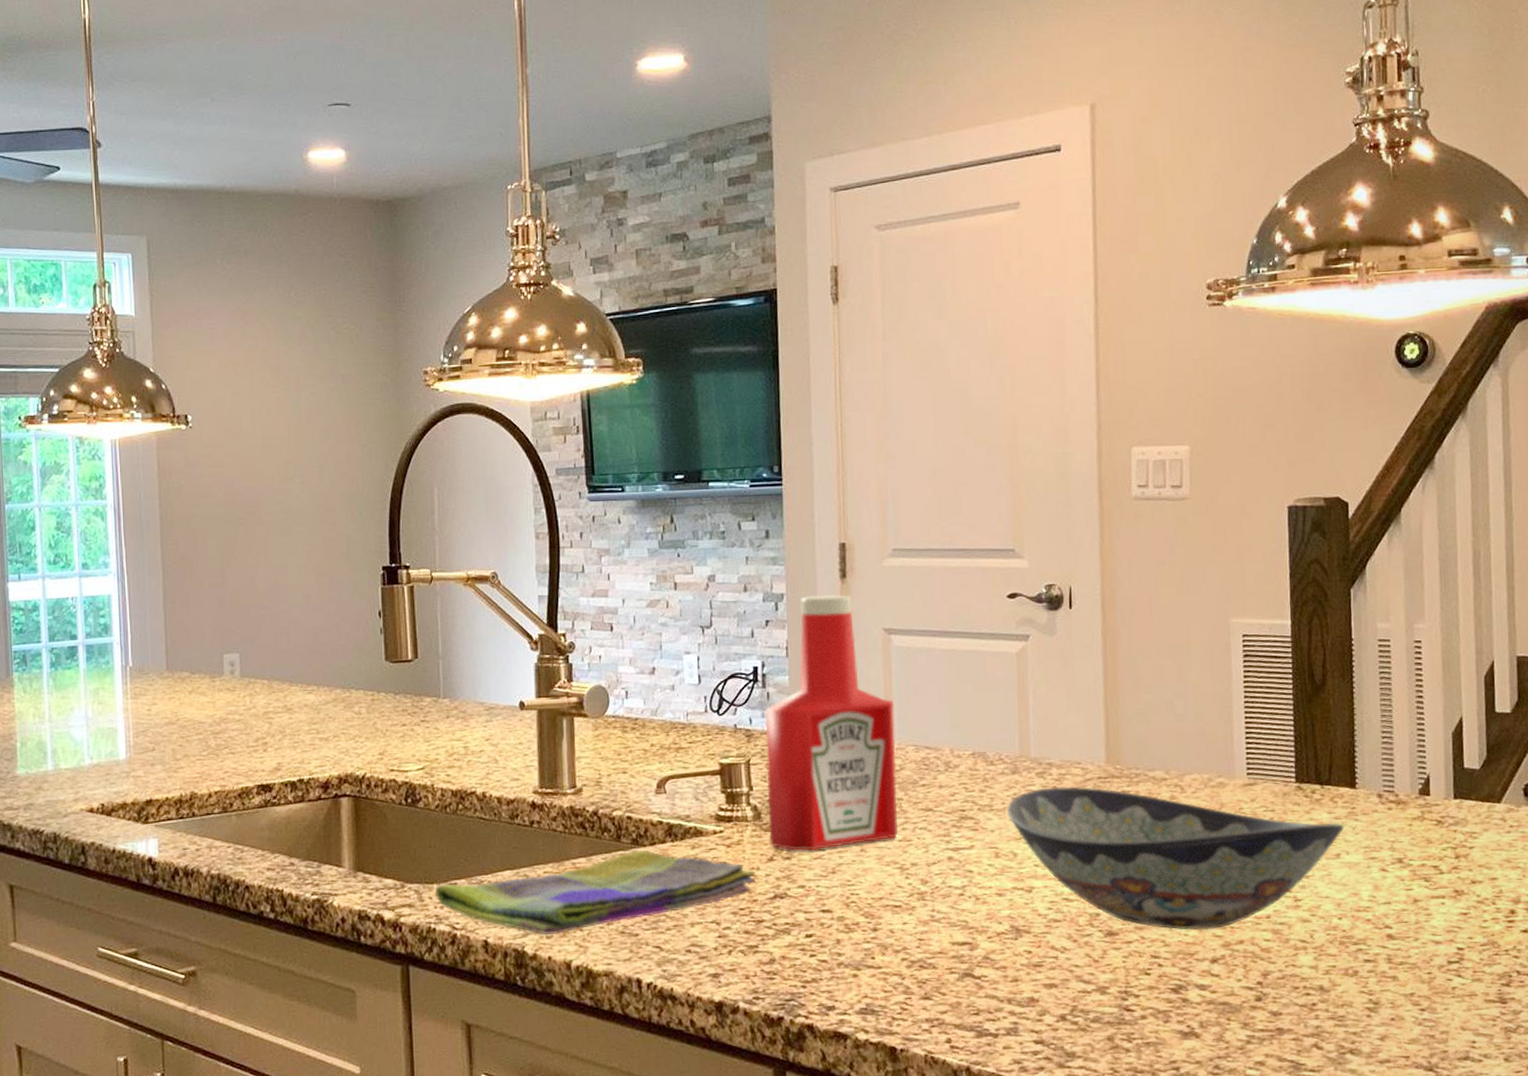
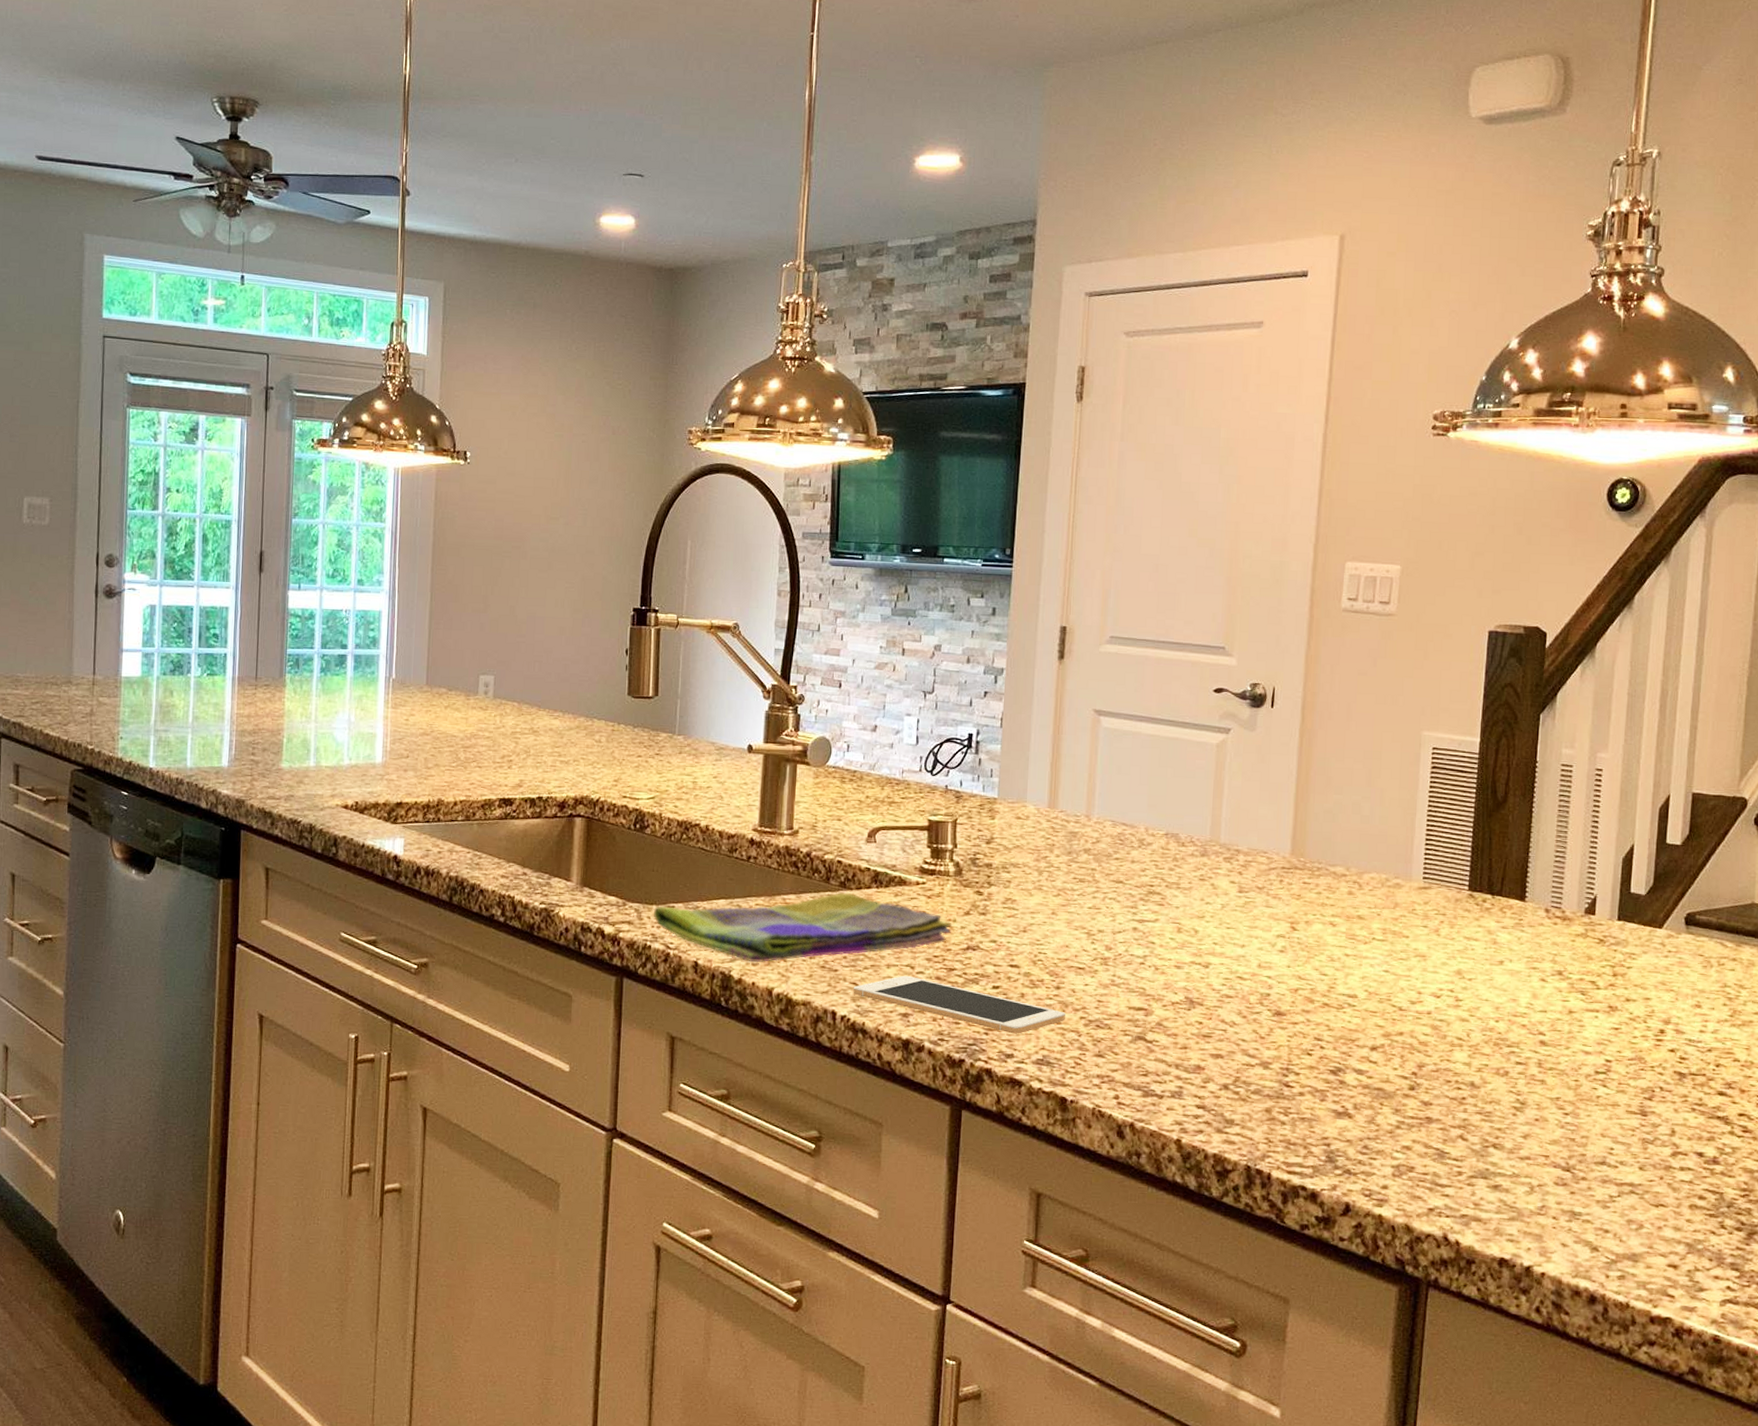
cell phone: none [657,933,886,984] -> present [853,976,1065,1034]
ketchup bottle: present [765,595,899,851] -> none [968,673,1097,910]
decorative bowl: present [1007,786,1345,931] -> none [1193,872,1511,1020]

